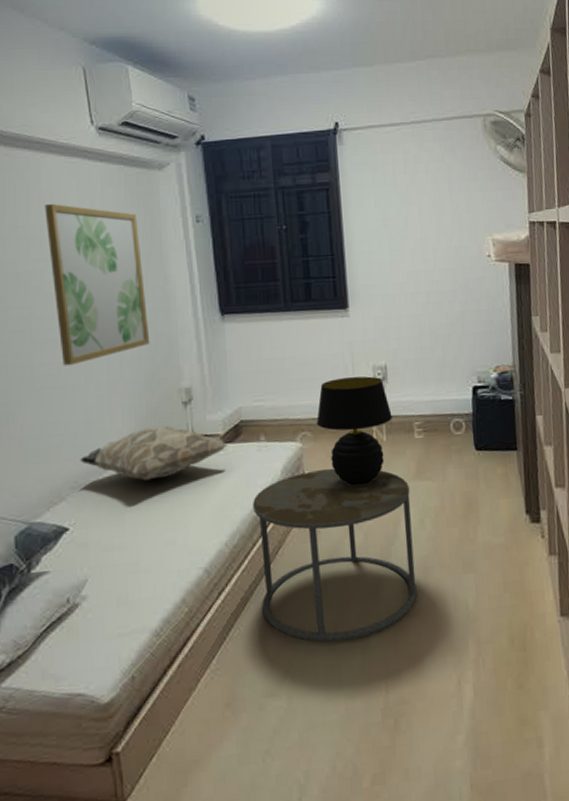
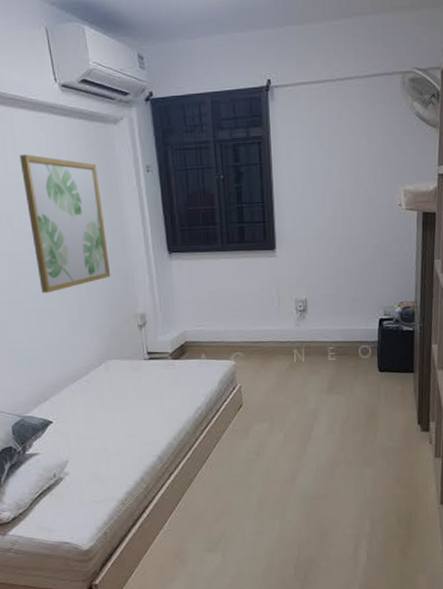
decorative pillow: present [80,426,227,481] -> none [59,344,175,387]
side table: present [253,469,417,642] -> none [195,383,325,515]
table lamp: present [317,376,392,486] -> none [247,308,310,397]

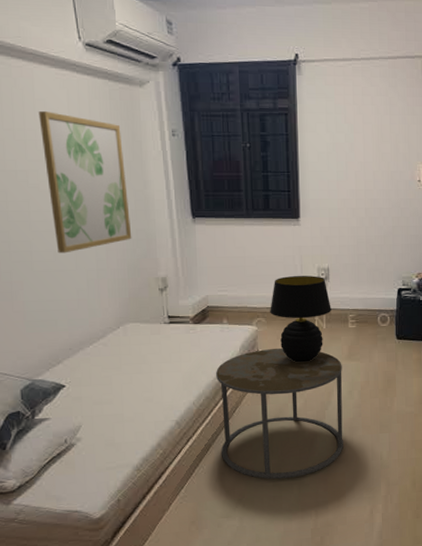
side table: none [195,383,325,515] -> present [216,348,343,480]
table lamp: none [247,308,310,397] -> present [270,276,331,363]

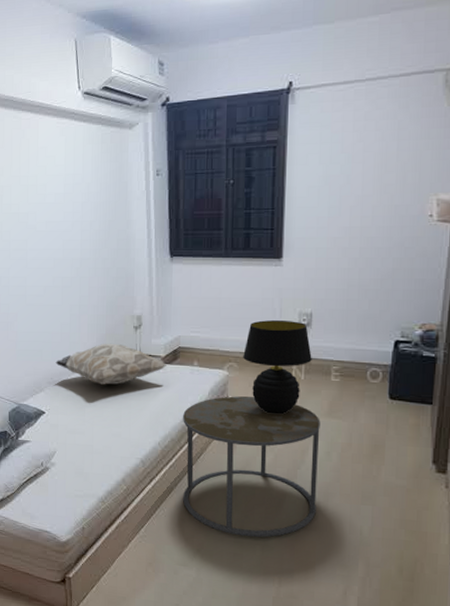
wall art: present [38,111,132,254] -> none [40,158,113,289]
decorative pillow: none [73,307,196,351] -> present [55,343,167,385]

